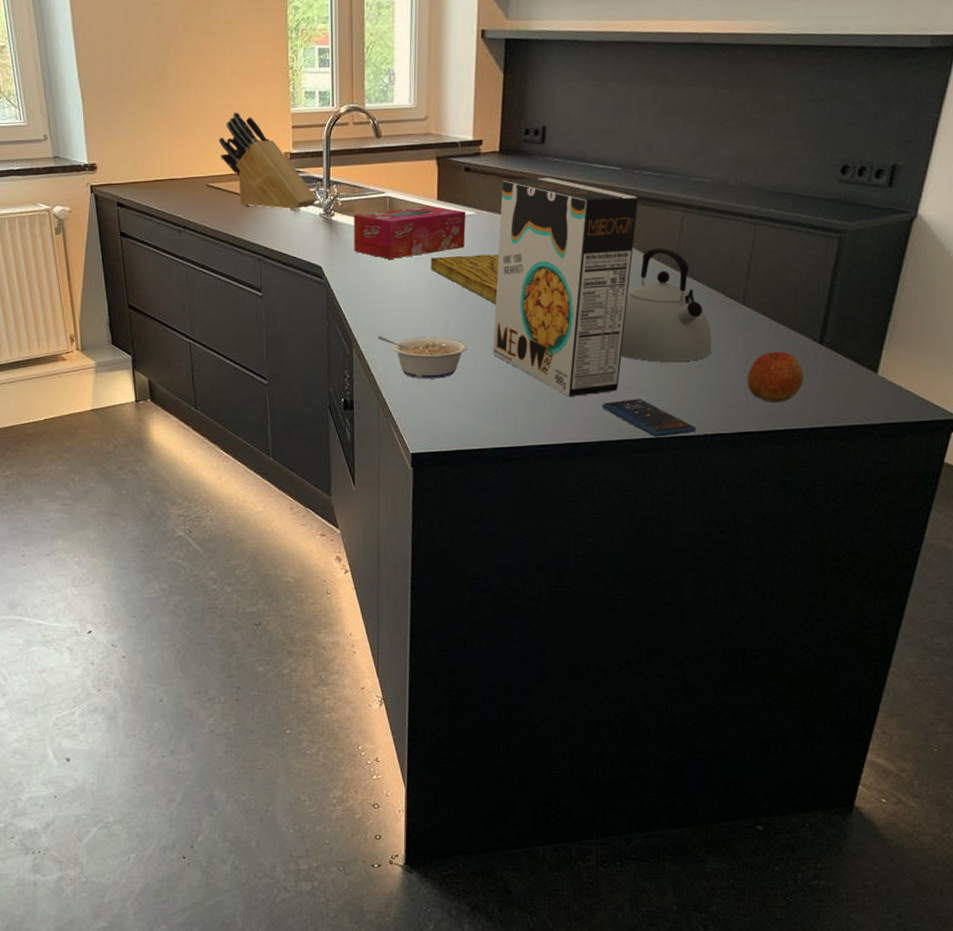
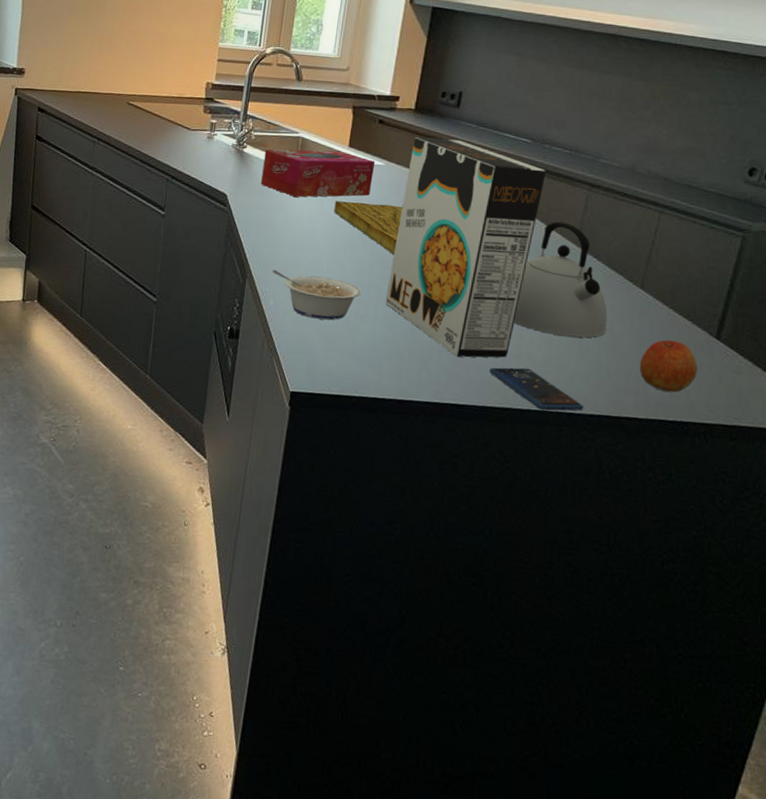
knife block: present [218,112,317,210] -> none [145,40,232,137]

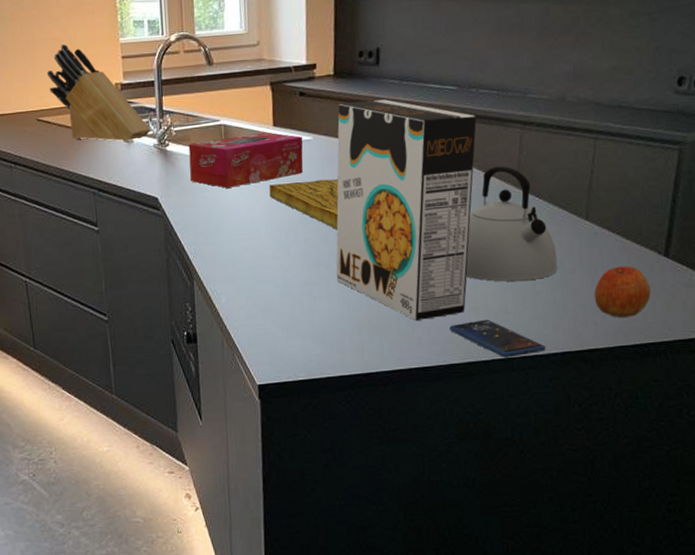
knife block: none [145,40,232,137] -> present [46,44,151,142]
legume: present [273,269,362,320] -> none [219,264,312,309]

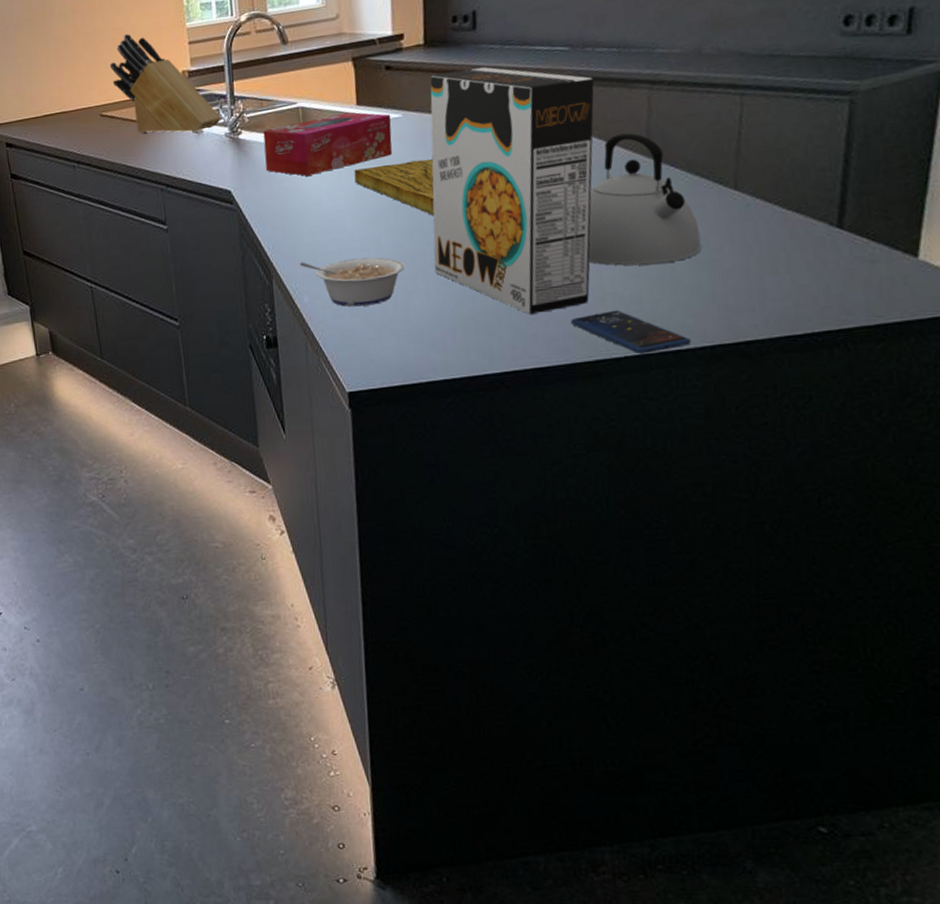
legume: none [219,264,312,309] -> present [300,257,406,307]
apple: present [594,266,651,318] -> none [749,240,823,303]

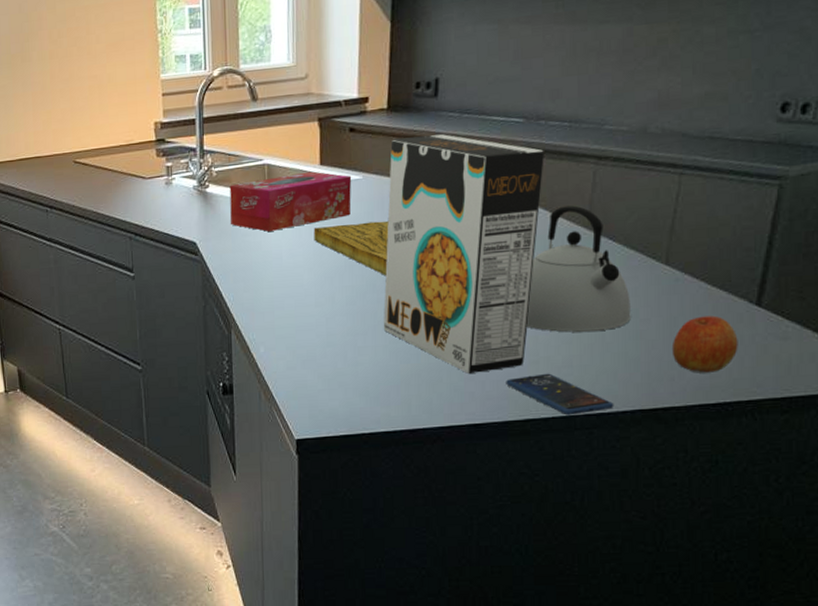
knife block: present [109,34,221,133] -> none [85,82,190,184]
legume: present [300,257,406,307] -> none [258,313,357,359]
apple: none [749,240,823,303] -> present [671,315,738,373]

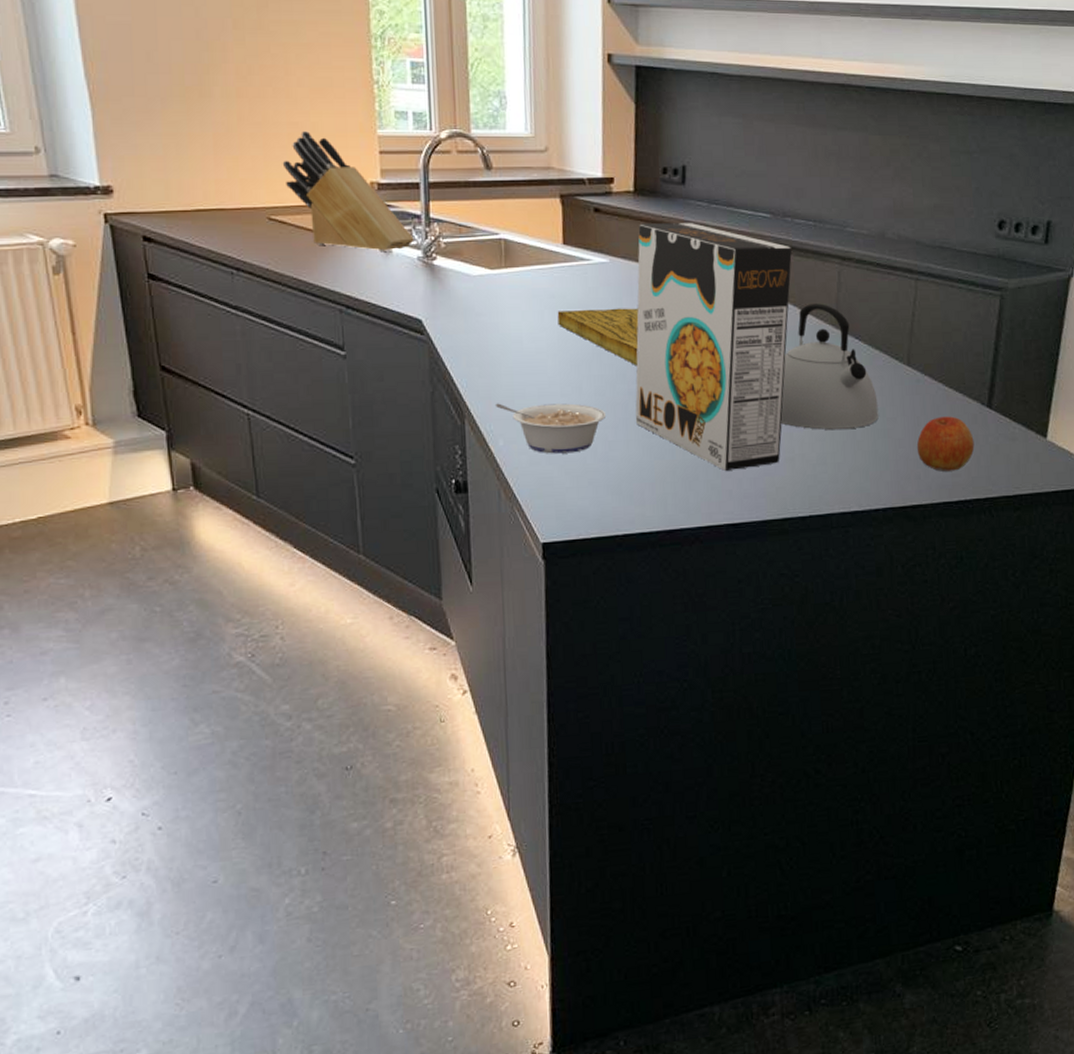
knife block: none [85,82,190,184] -> present [282,131,414,251]
tissue box: present [229,171,352,232] -> none [461,250,598,312]
legume: none [258,313,357,359] -> present [496,403,607,454]
smartphone: present [506,373,614,416] -> none [763,471,867,514]

